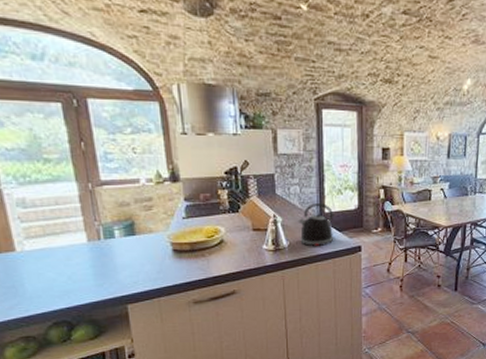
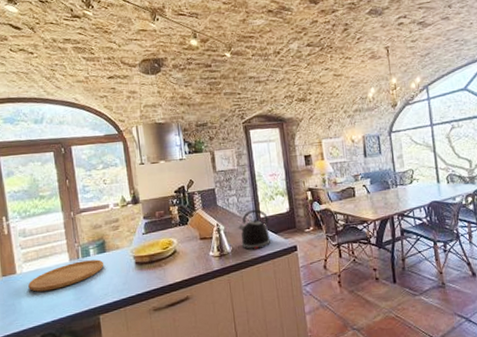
cutting board: none [33,243,134,274] -> present [28,259,104,292]

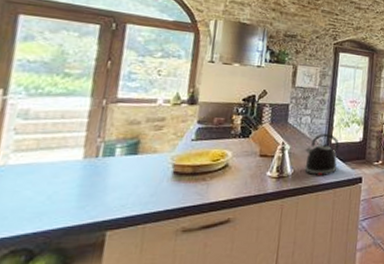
cutting board: present [28,259,104,292] -> none [10,160,132,193]

